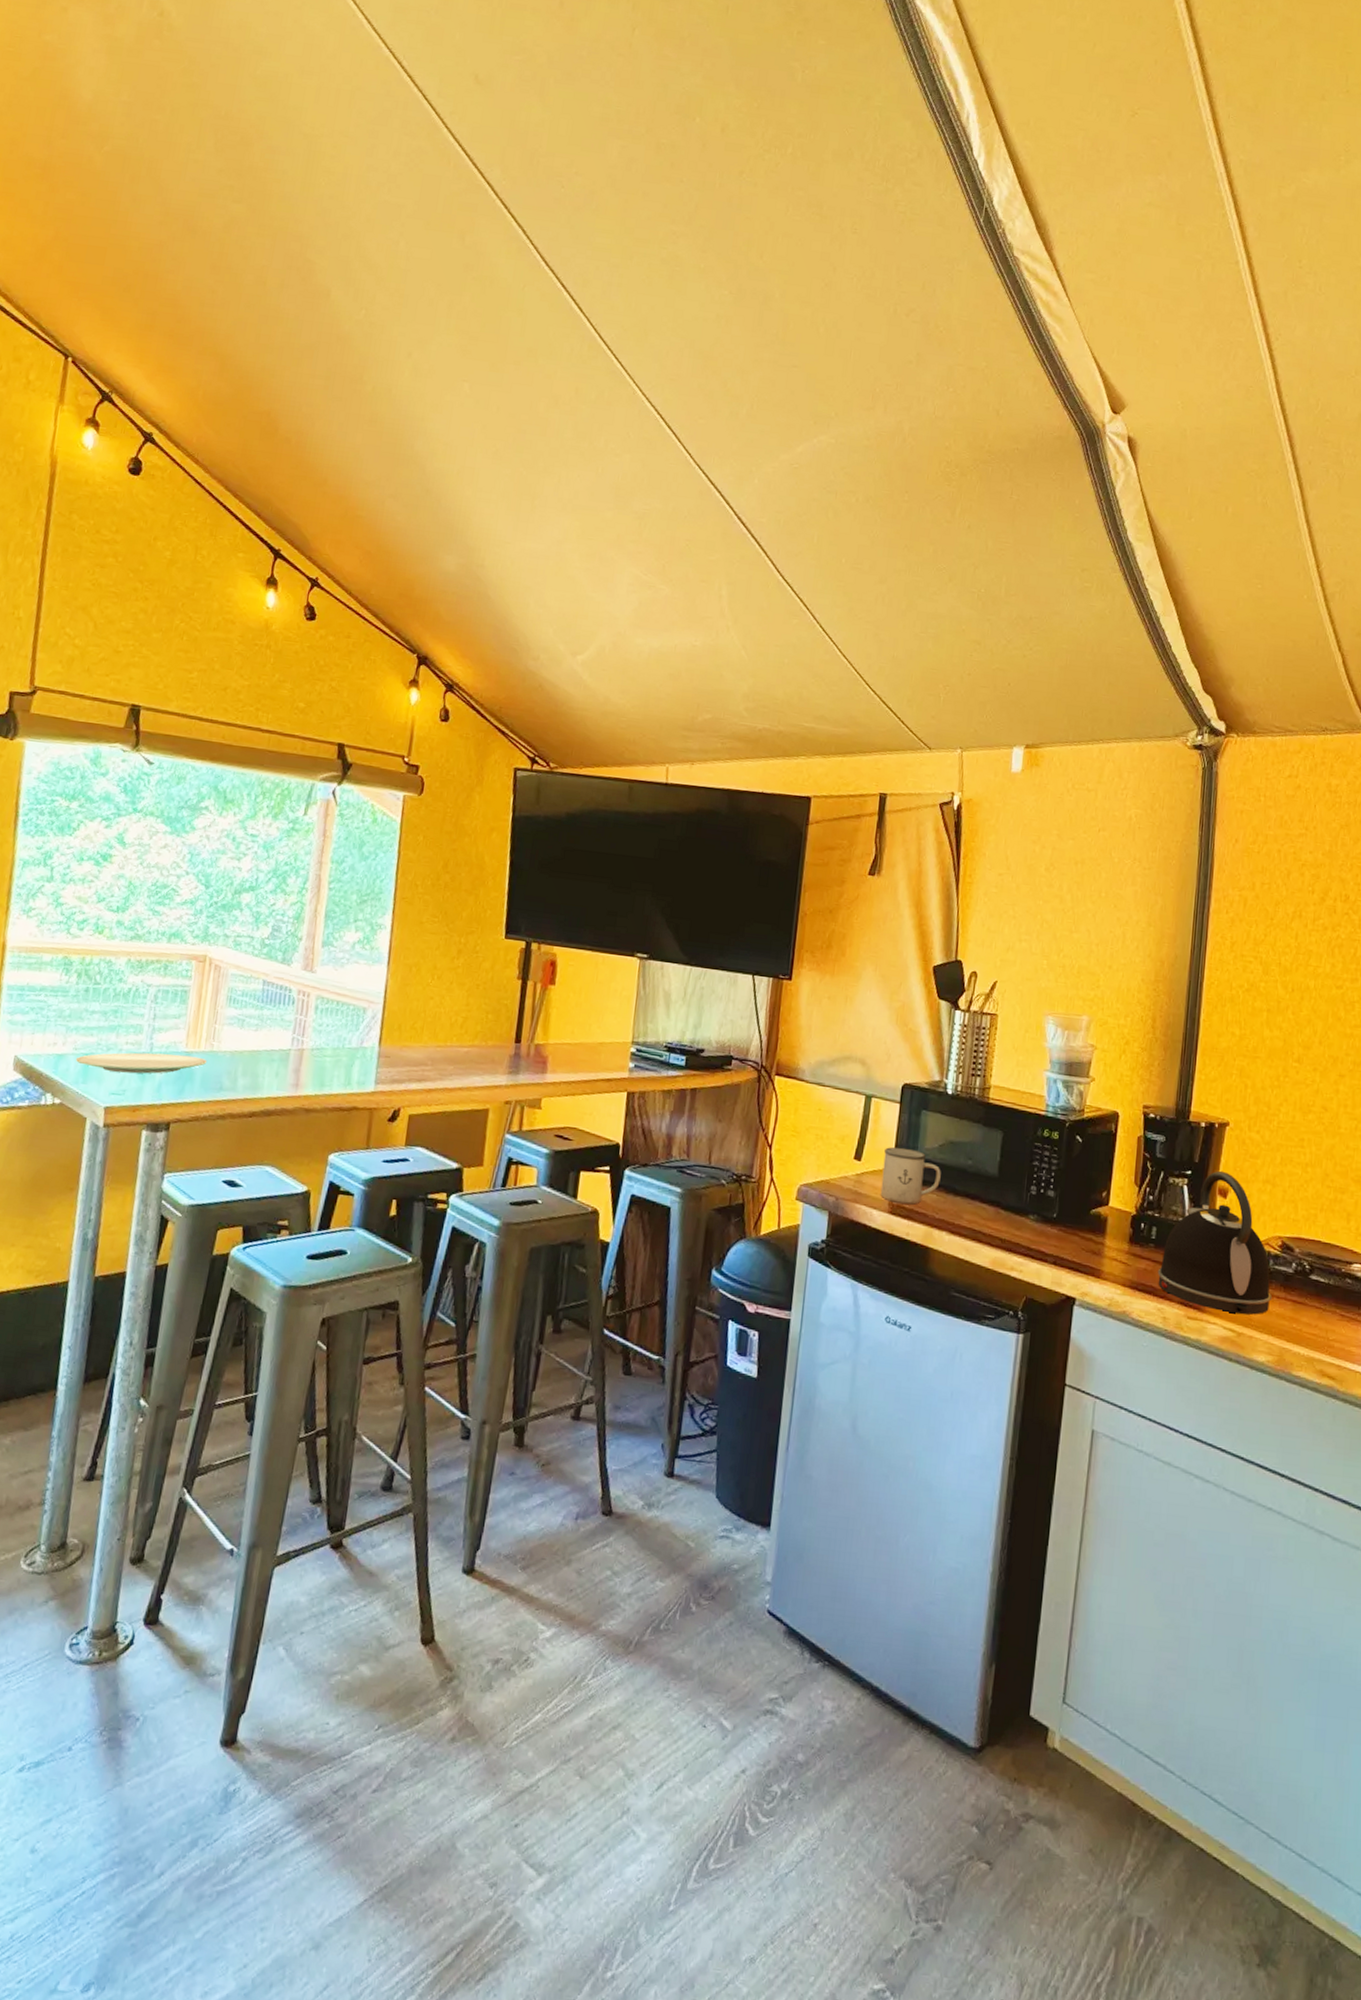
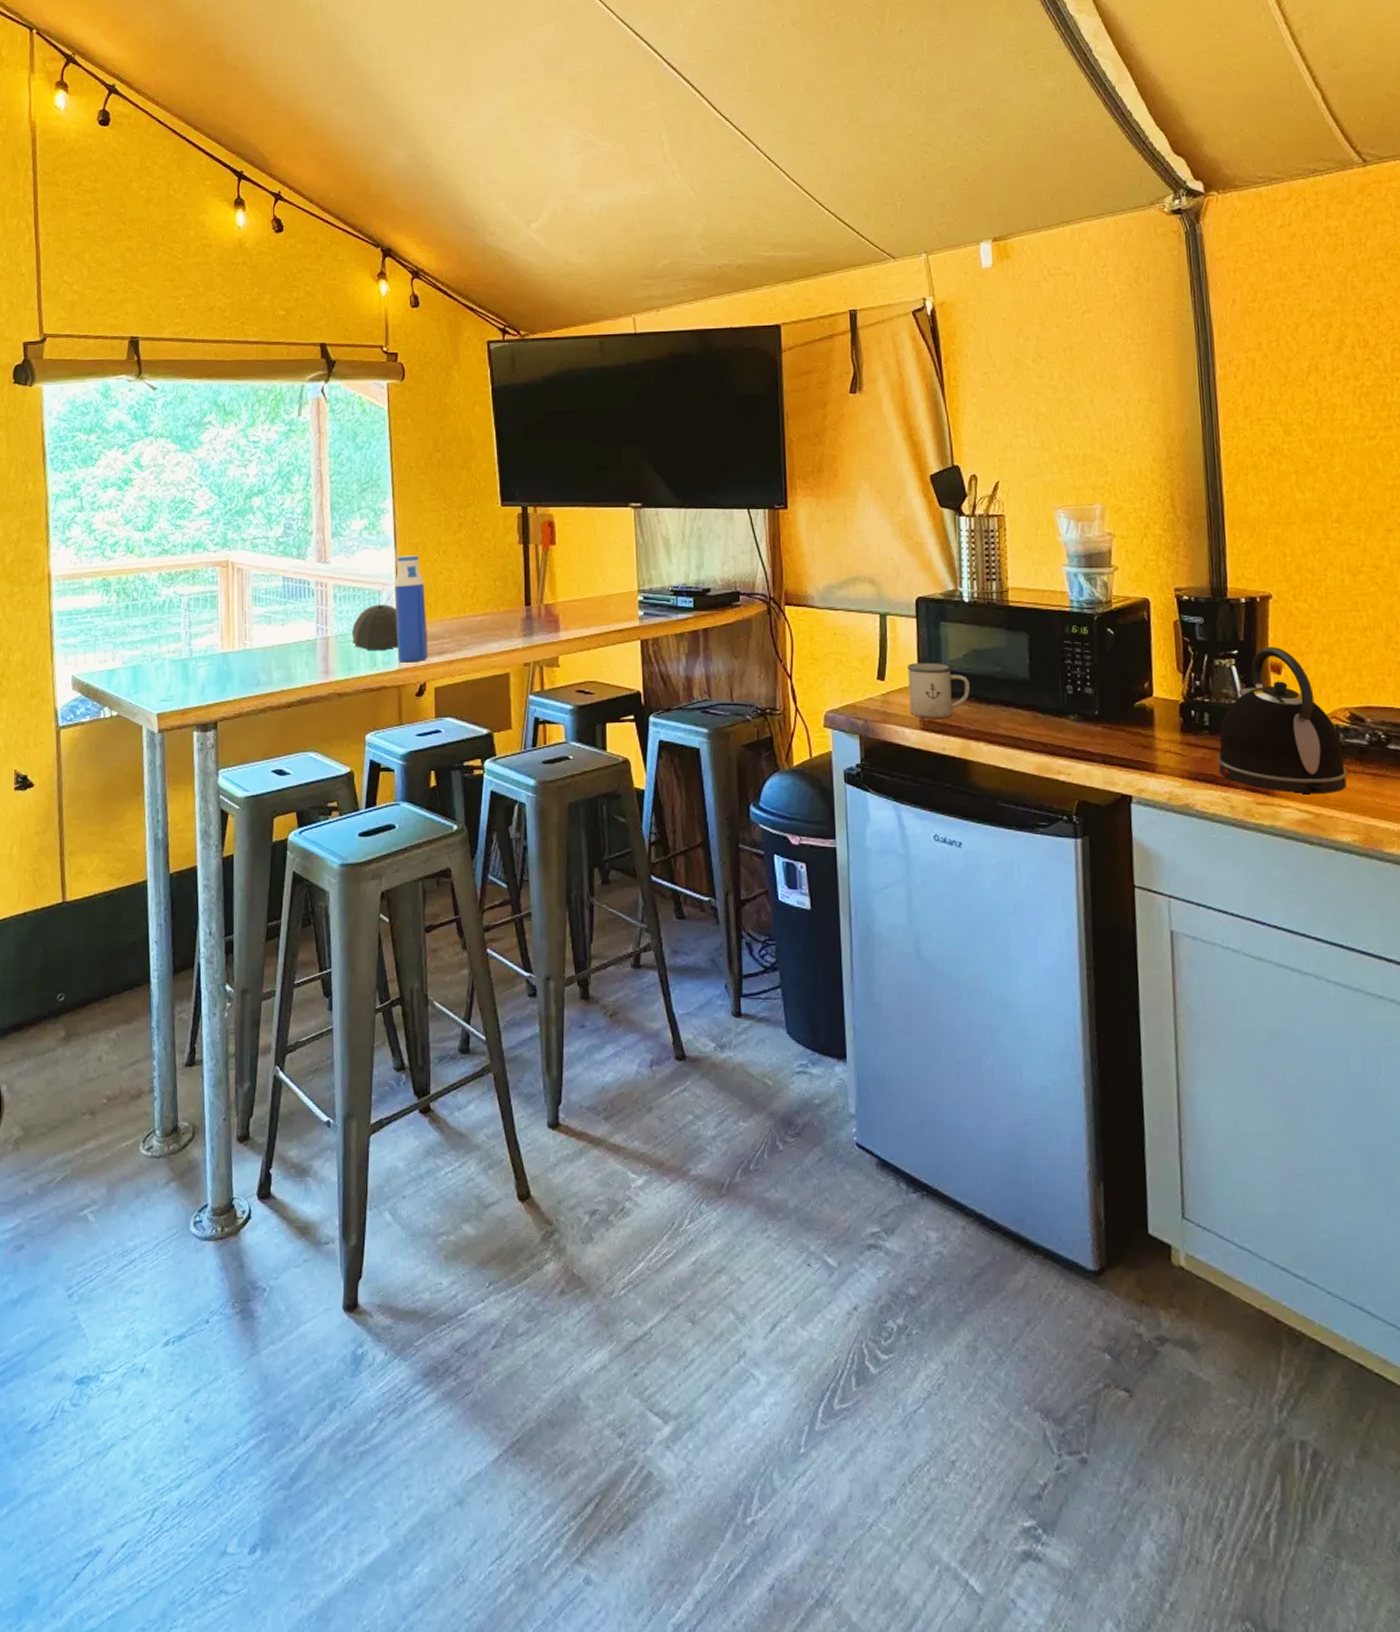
plate: present [76,1052,208,1074] -> none [126,656,243,680]
baseball cap: none [328,1022,381,1070] -> present [351,604,398,650]
water bottle: none [374,975,414,1086] -> present [395,555,428,663]

